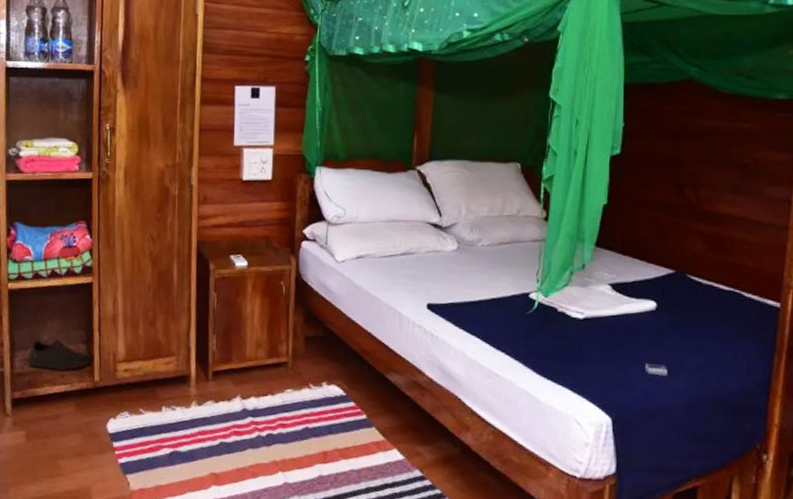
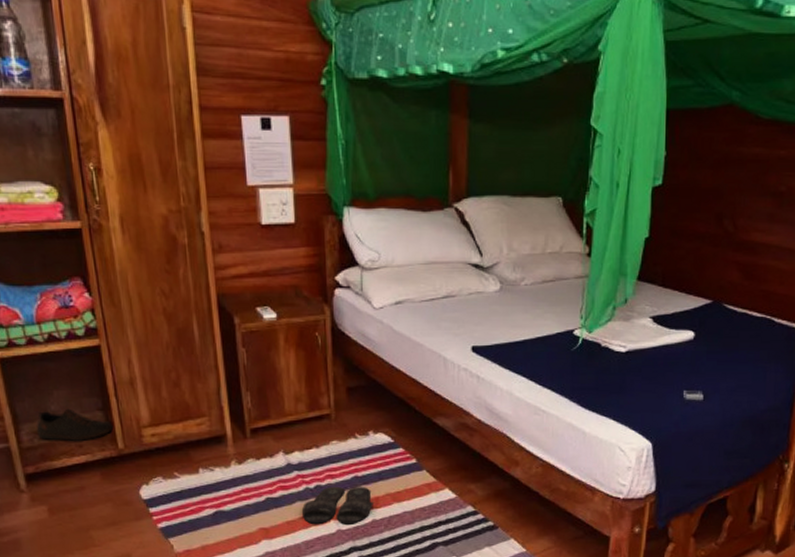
slippers: none [251,435,323,478] -> present [301,486,375,525]

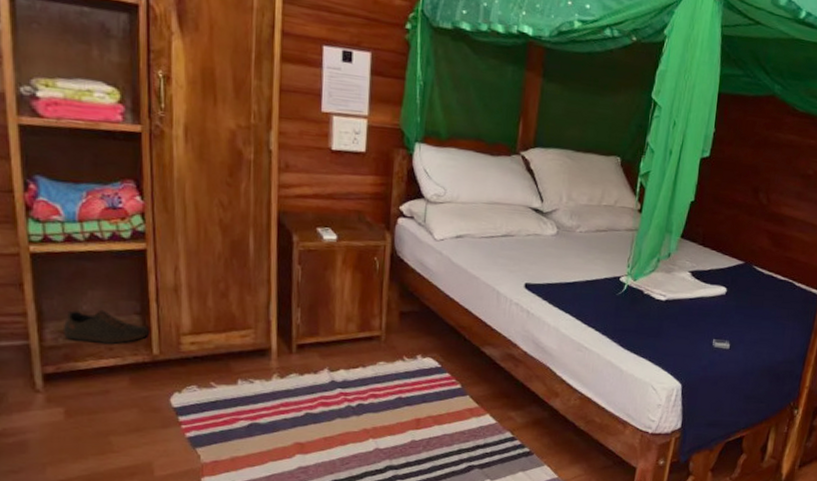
slippers: present [301,486,375,525] -> none [340,405,416,444]

